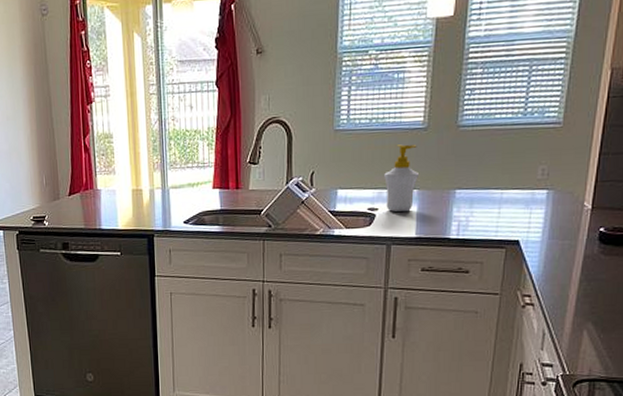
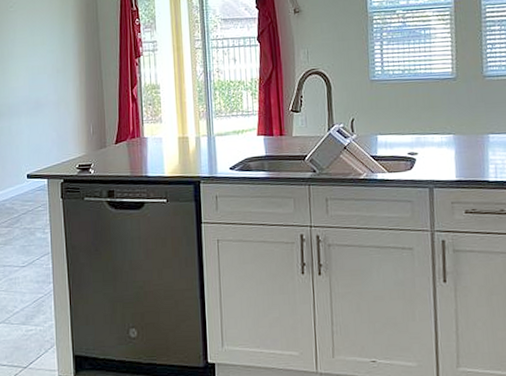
soap bottle: present [384,144,420,213] -> none [420,93,454,157]

